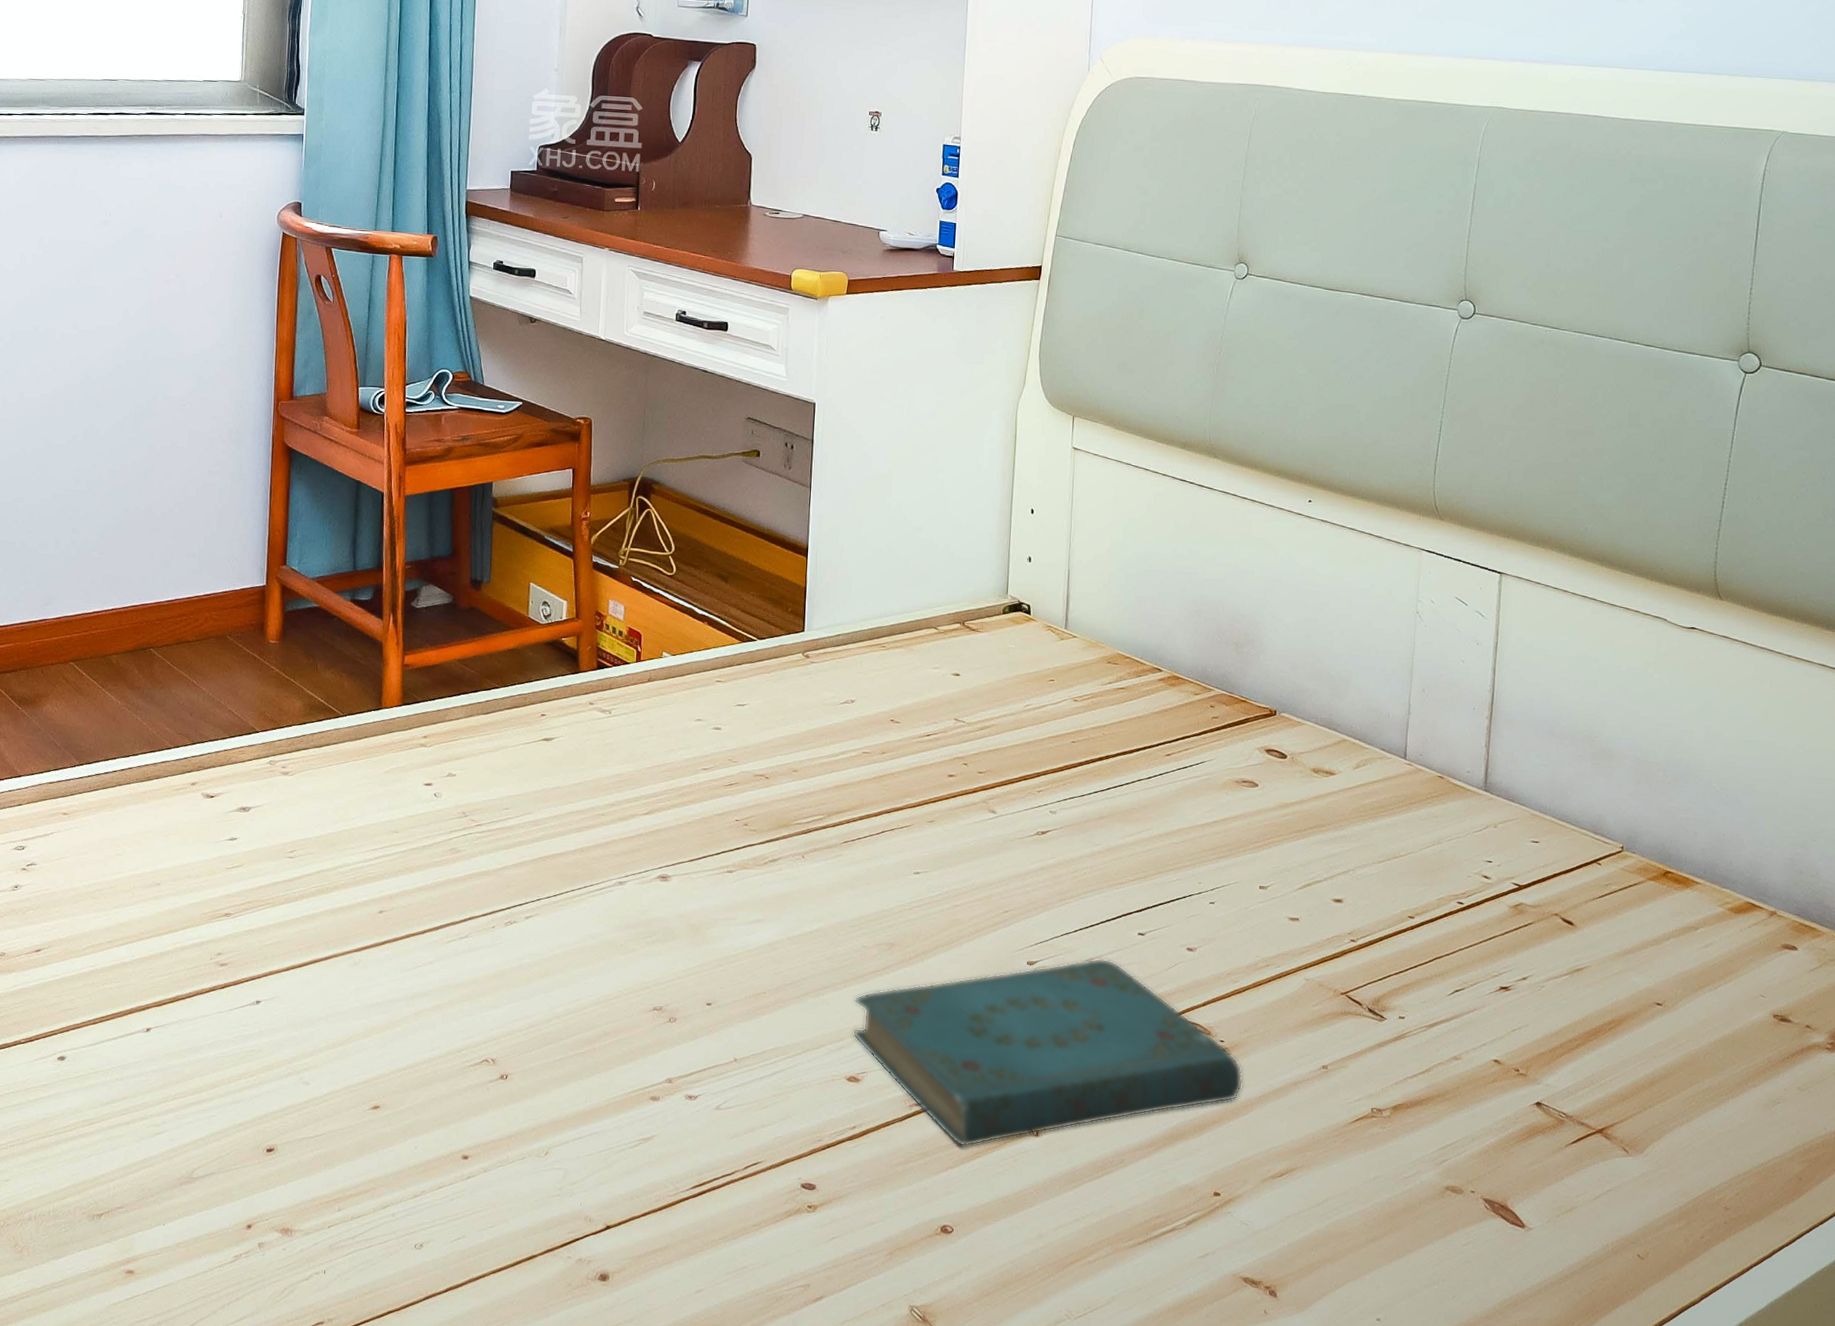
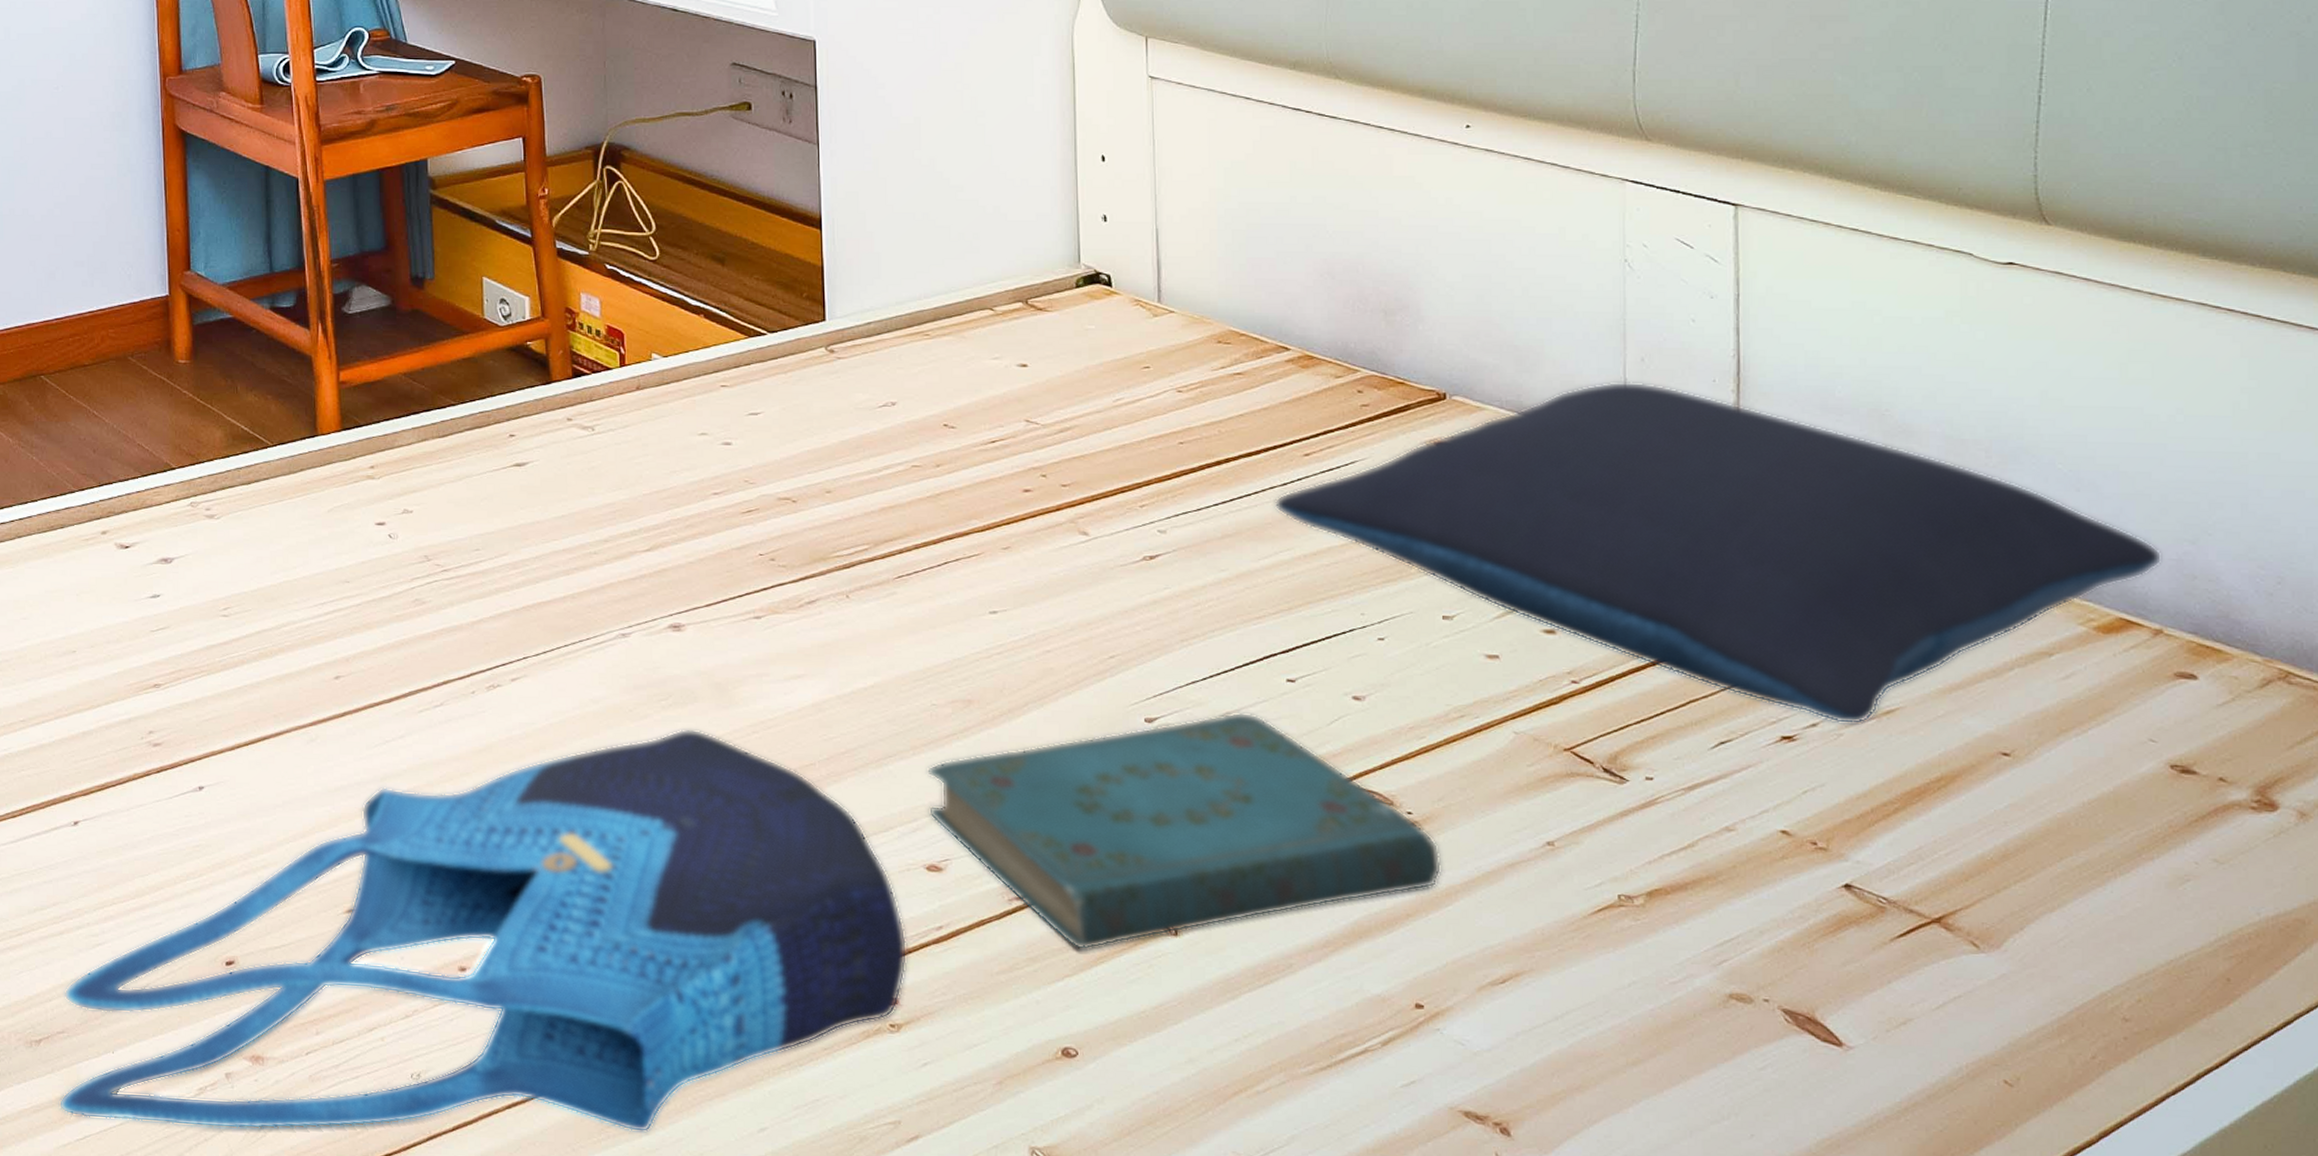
tote bag: none [112,961,827,1294] -> present [58,728,908,1133]
pillow: none [1140,706,1781,979] -> present [1274,381,2162,725]

